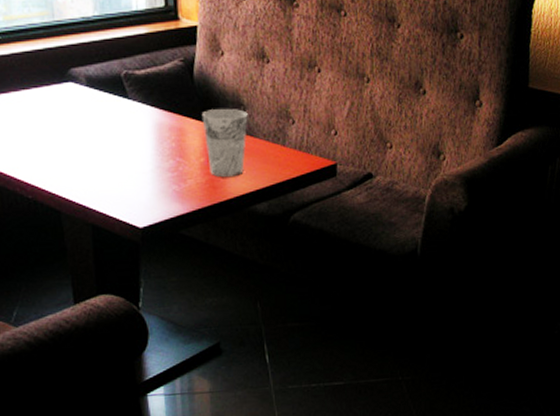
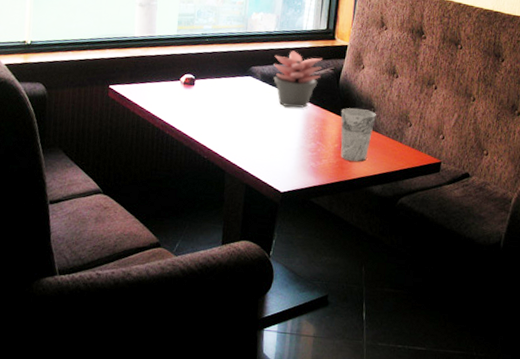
succulent plant: none [100,40,168,118] -> present [273,51,322,108]

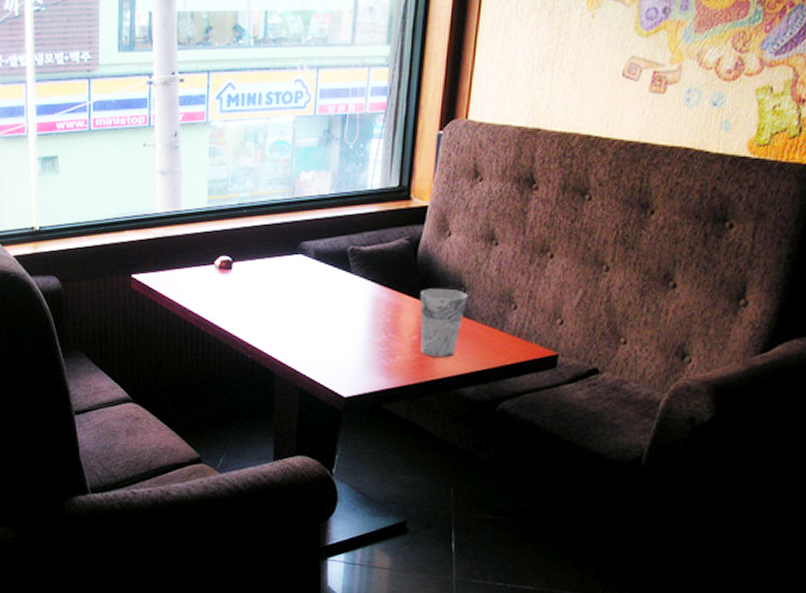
succulent plant: present [273,51,322,108] -> none [330,218,394,292]

